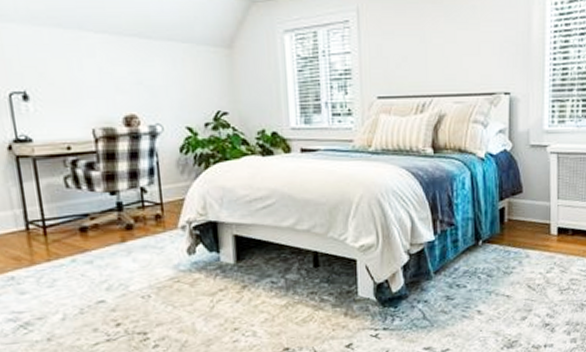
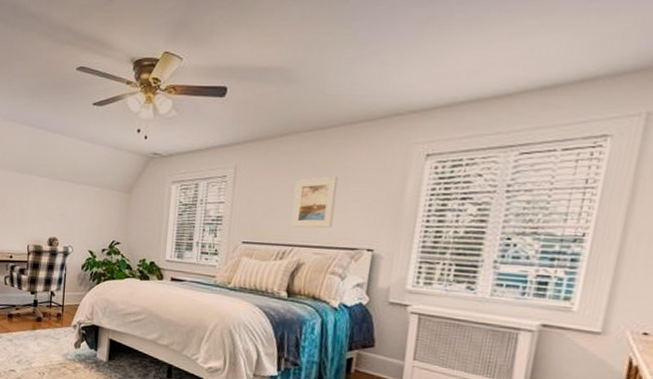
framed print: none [425,16,468,75] -> present [290,176,339,228]

